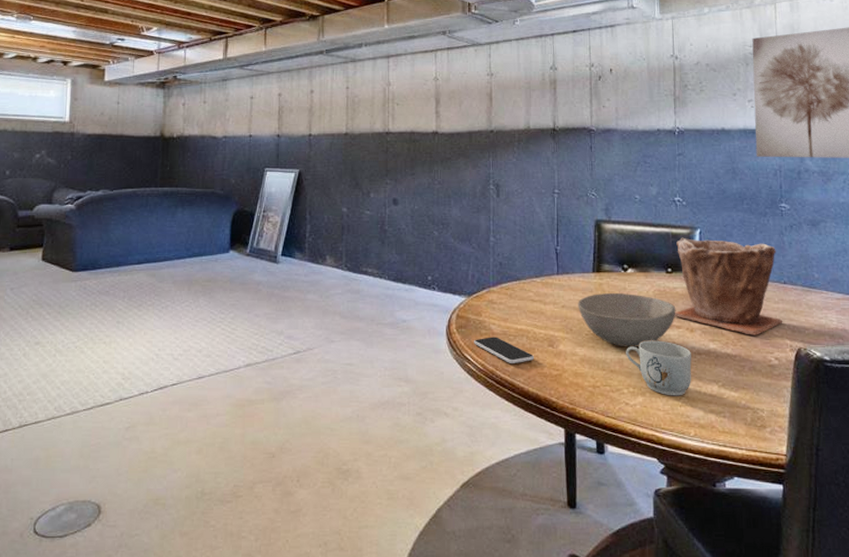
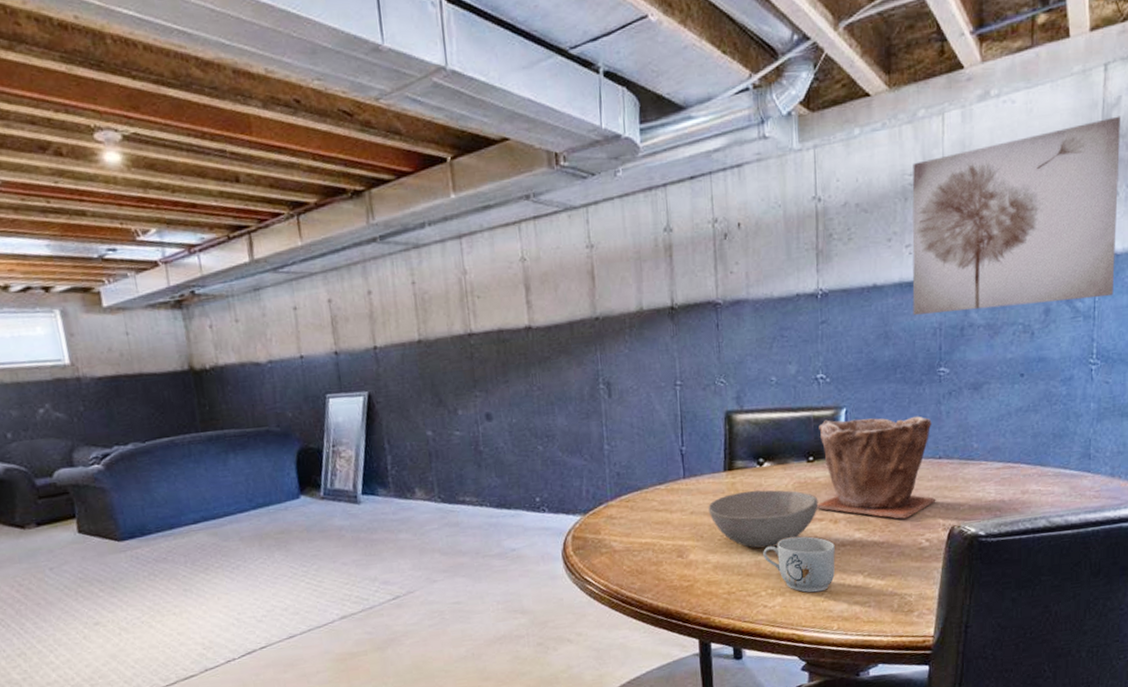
smartphone: present [474,337,534,363] -> none [594,554,662,580]

